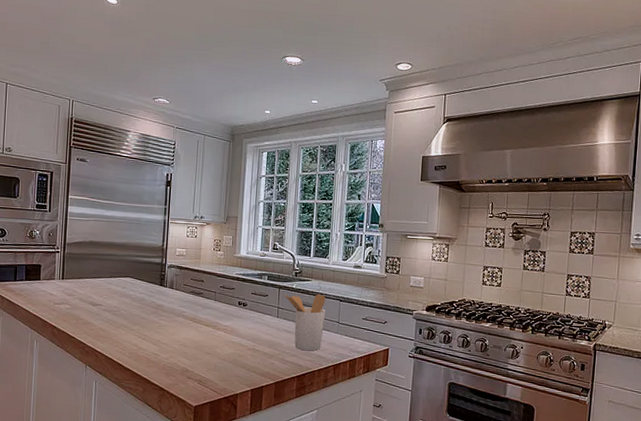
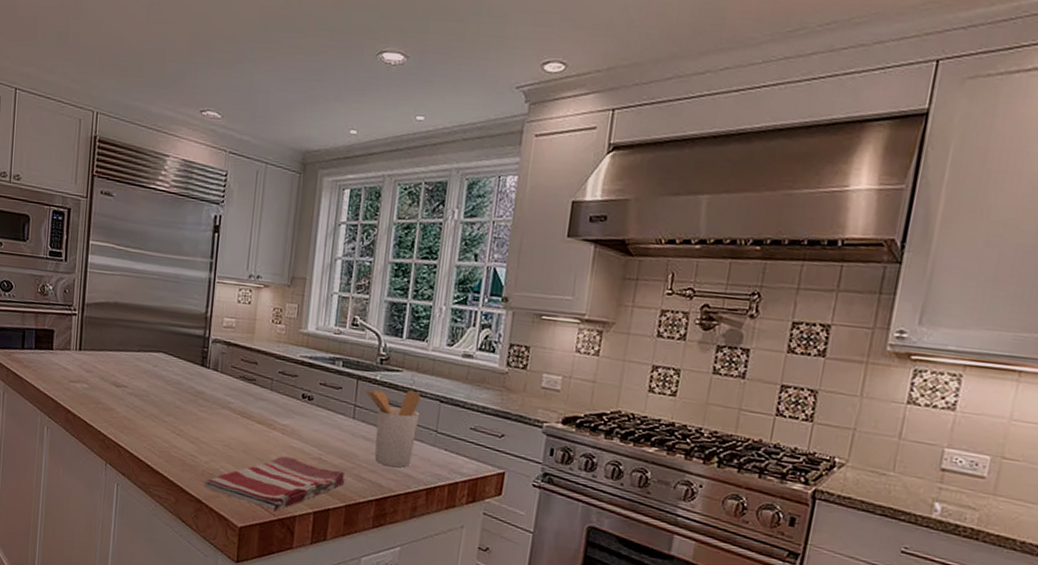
dish towel: none [165,349,274,391] -> present [204,456,345,511]

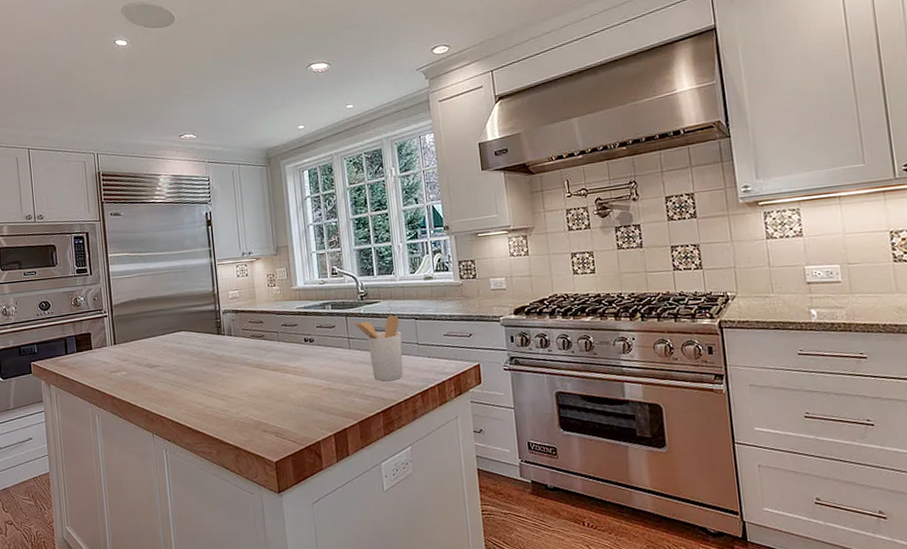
dish towel: present [204,456,345,511] -> none [239,392,354,441]

